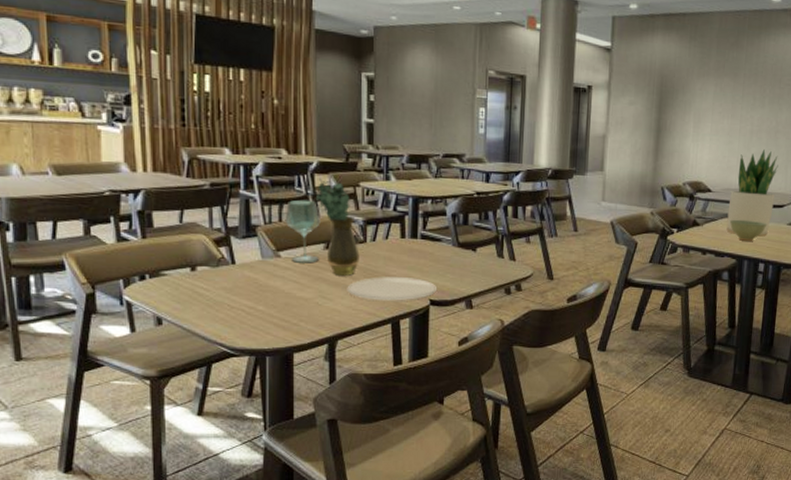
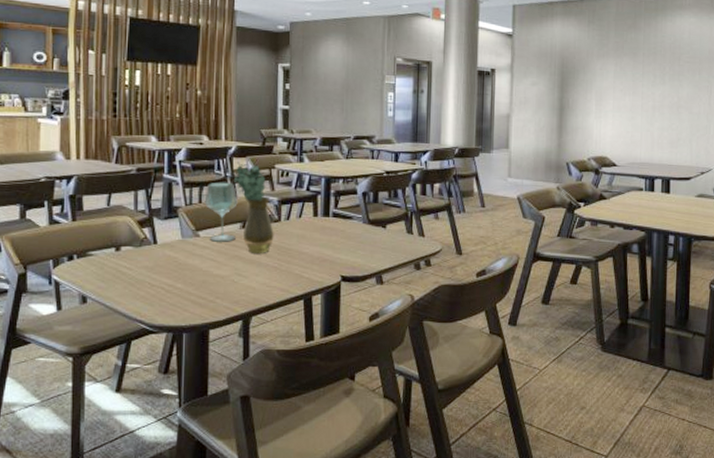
plate: present [347,277,438,302] -> none [261,254,349,279]
planter: present [726,149,778,237] -> none [634,124,683,209]
bowl: present [729,219,767,241] -> none [636,192,675,214]

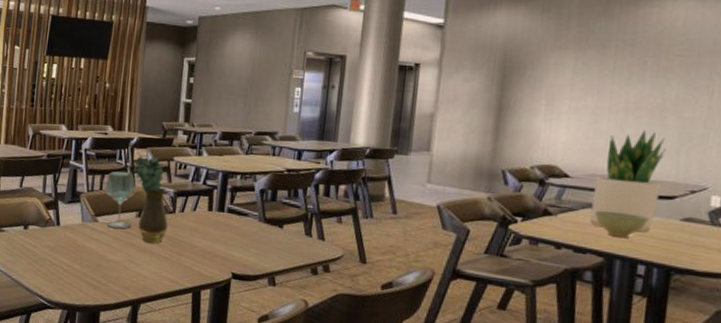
planter: none [634,124,683,209] -> present [590,130,666,233]
bowl: none [636,192,675,214] -> present [594,210,650,238]

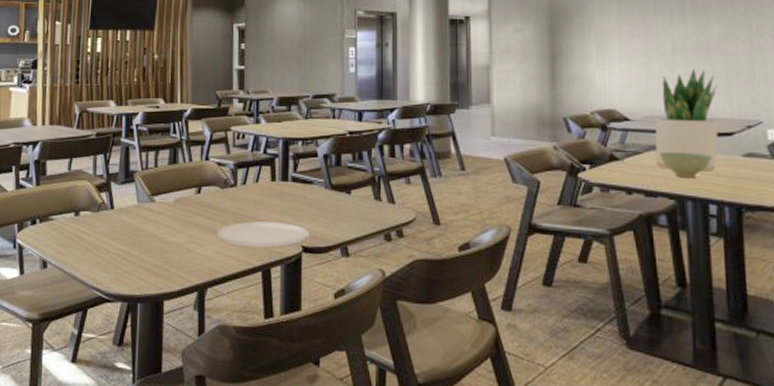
wine glass: present [105,171,136,229] -> none [160,145,193,208]
vase: present [134,152,168,243] -> none [190,124,230,220]
plate: none [153,246,241,273] -> present [217,221,310,249]

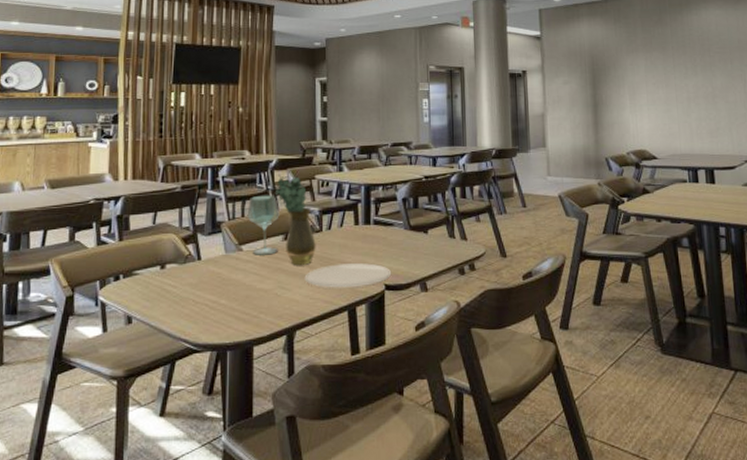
wine glass: none [160,145,193,208] -> present [247,195,280,255]
vase: none [190,124,230,220] -> present [276,174,316,265]
planter: present [654,69,719,172] -> none [676,114,725,200]
bowl: present [659,151,713,177] -> none [680,184,721,205]

